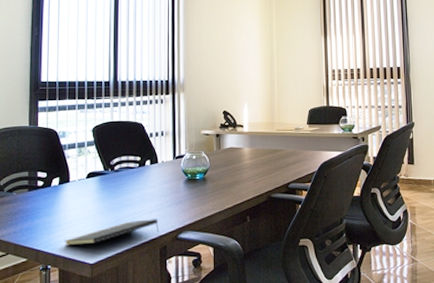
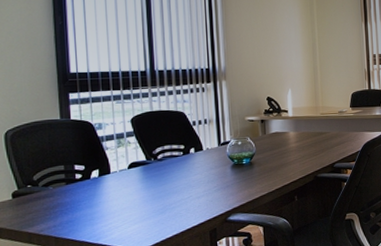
notepad: present [65,219,160,246] -> none [110,204,208,236]

